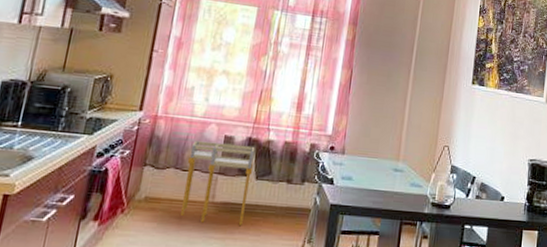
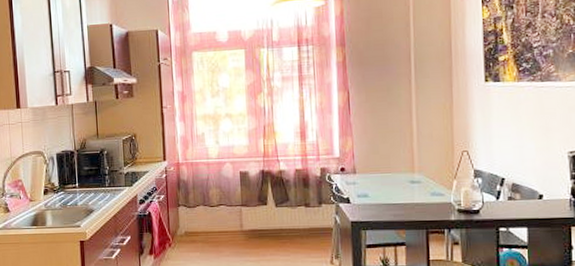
plant stand: present [179,140,255,227] -> none [212,177,272,249]

